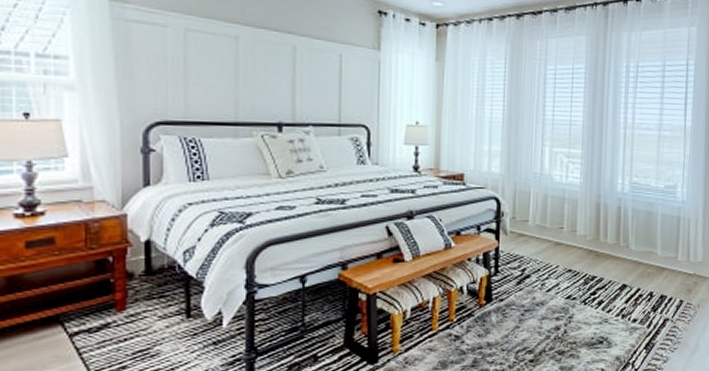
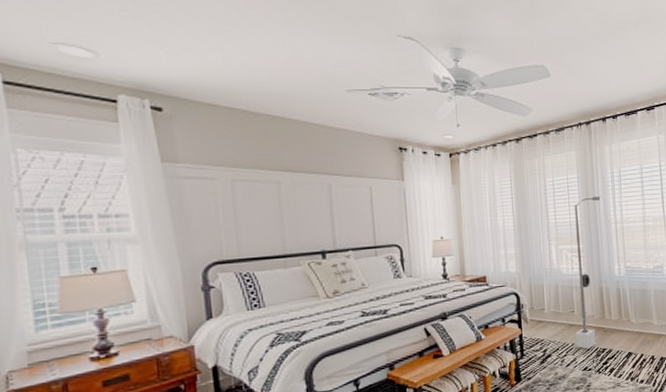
street lamp: none [560,94,611,274] -> present [574,196,601,349]

